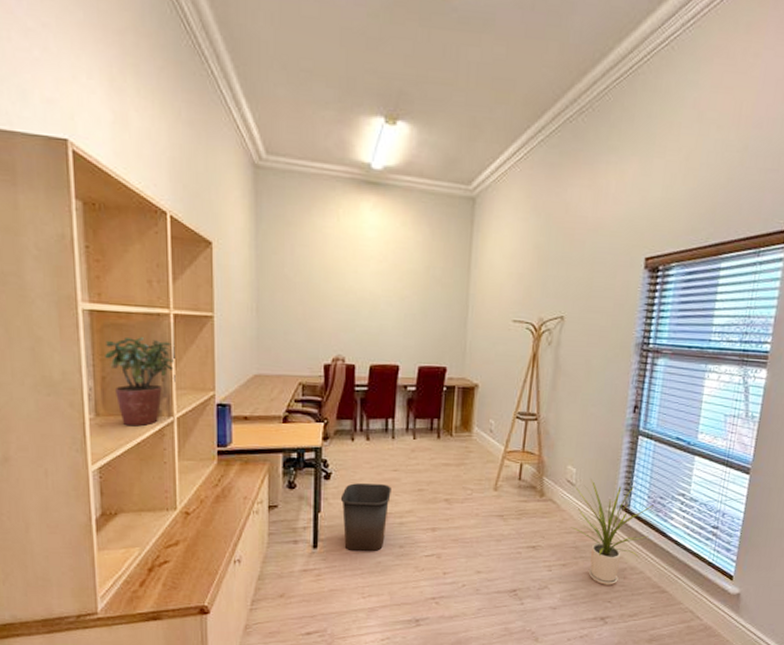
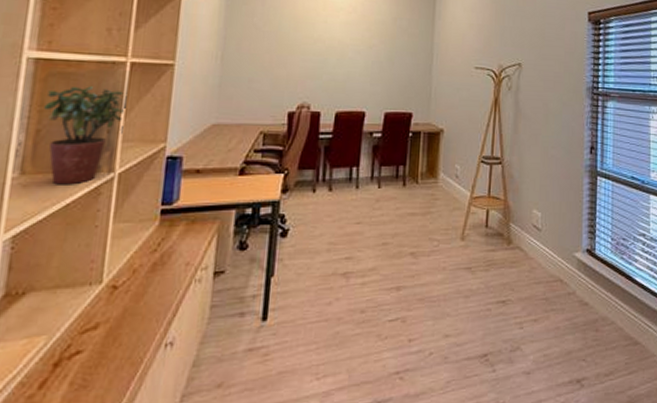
waste bin: present [340,483,391,552] -> none [297,239,354,322]
house plant: present [569,478,654,585] -> none [538,222,618,341]

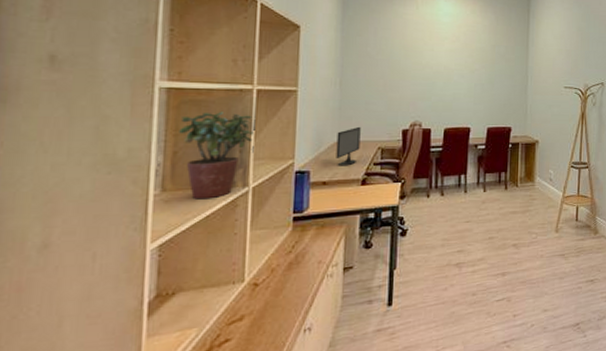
computer monitor: none [212,107,242,153] -> present [336,126,361,166]

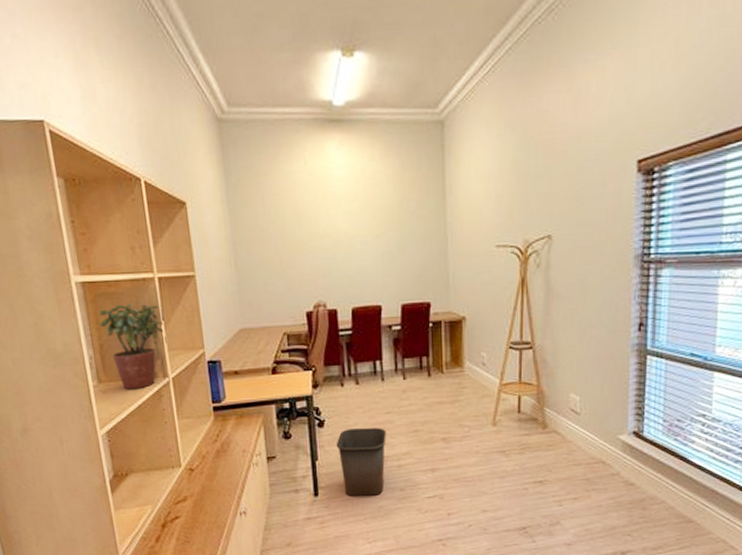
computer monitor: present [336,126,361,166] -> none [240,311,265,355]
waste bin: none [415,236,464,305] -> present [336,428,386,497]

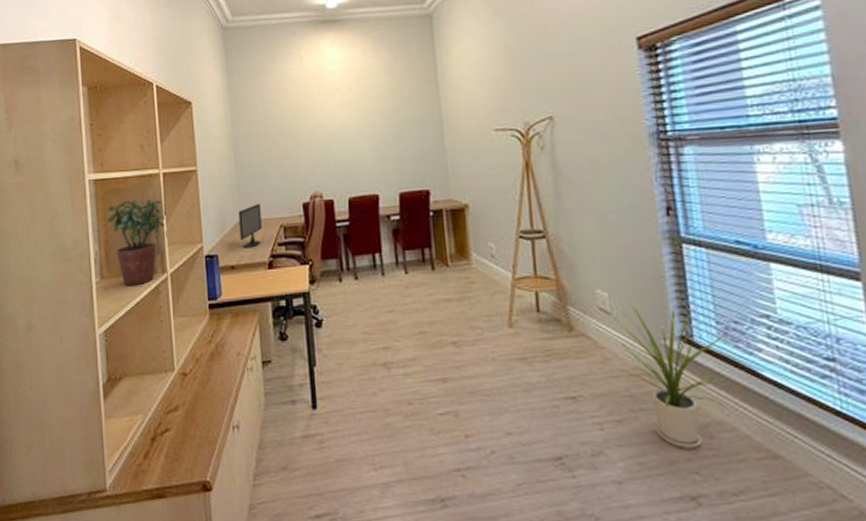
computer monitor: none [240,311,265,355] -> present [238,203,262,249]
waste bin: present [336,428,386,497] -> none [335,329,390,412]
house plant: none [578,405,671,518] -> present [612,303,733,449]

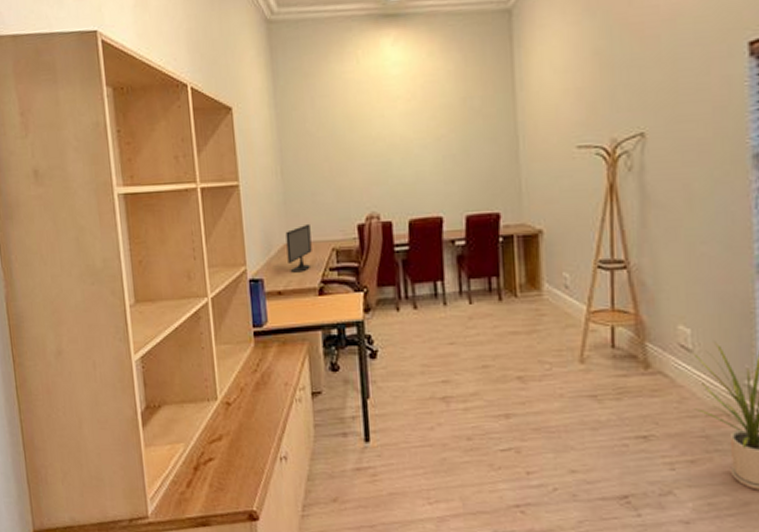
potted plant: present [107,199,165,286] -> none [140,216,205,311]

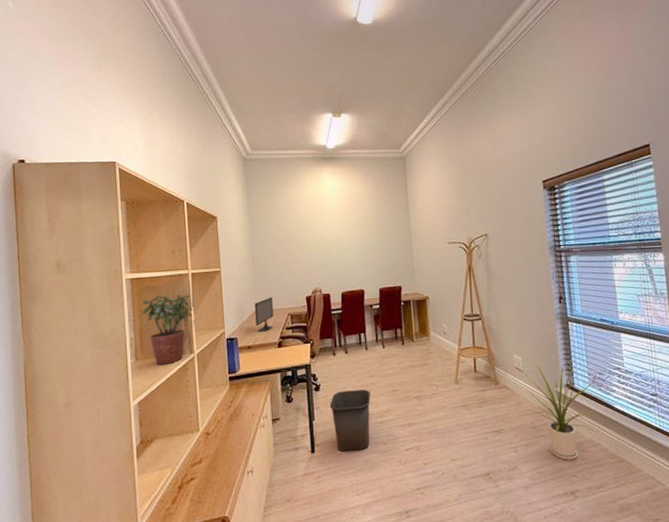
potted plant: none [140,216,205,311] -> present [142,294,193,365]
waste bin: none [390,361,450,446] -> present [329,389,371,453]

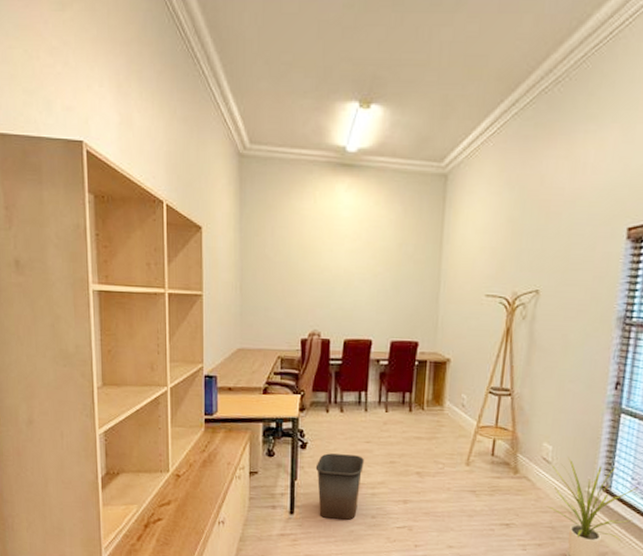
potted plant: present [142,294,193,365] -> none [111,314,168,395]
computer monitor: present [254,297,274,332] -> none [239,333,261,374]

